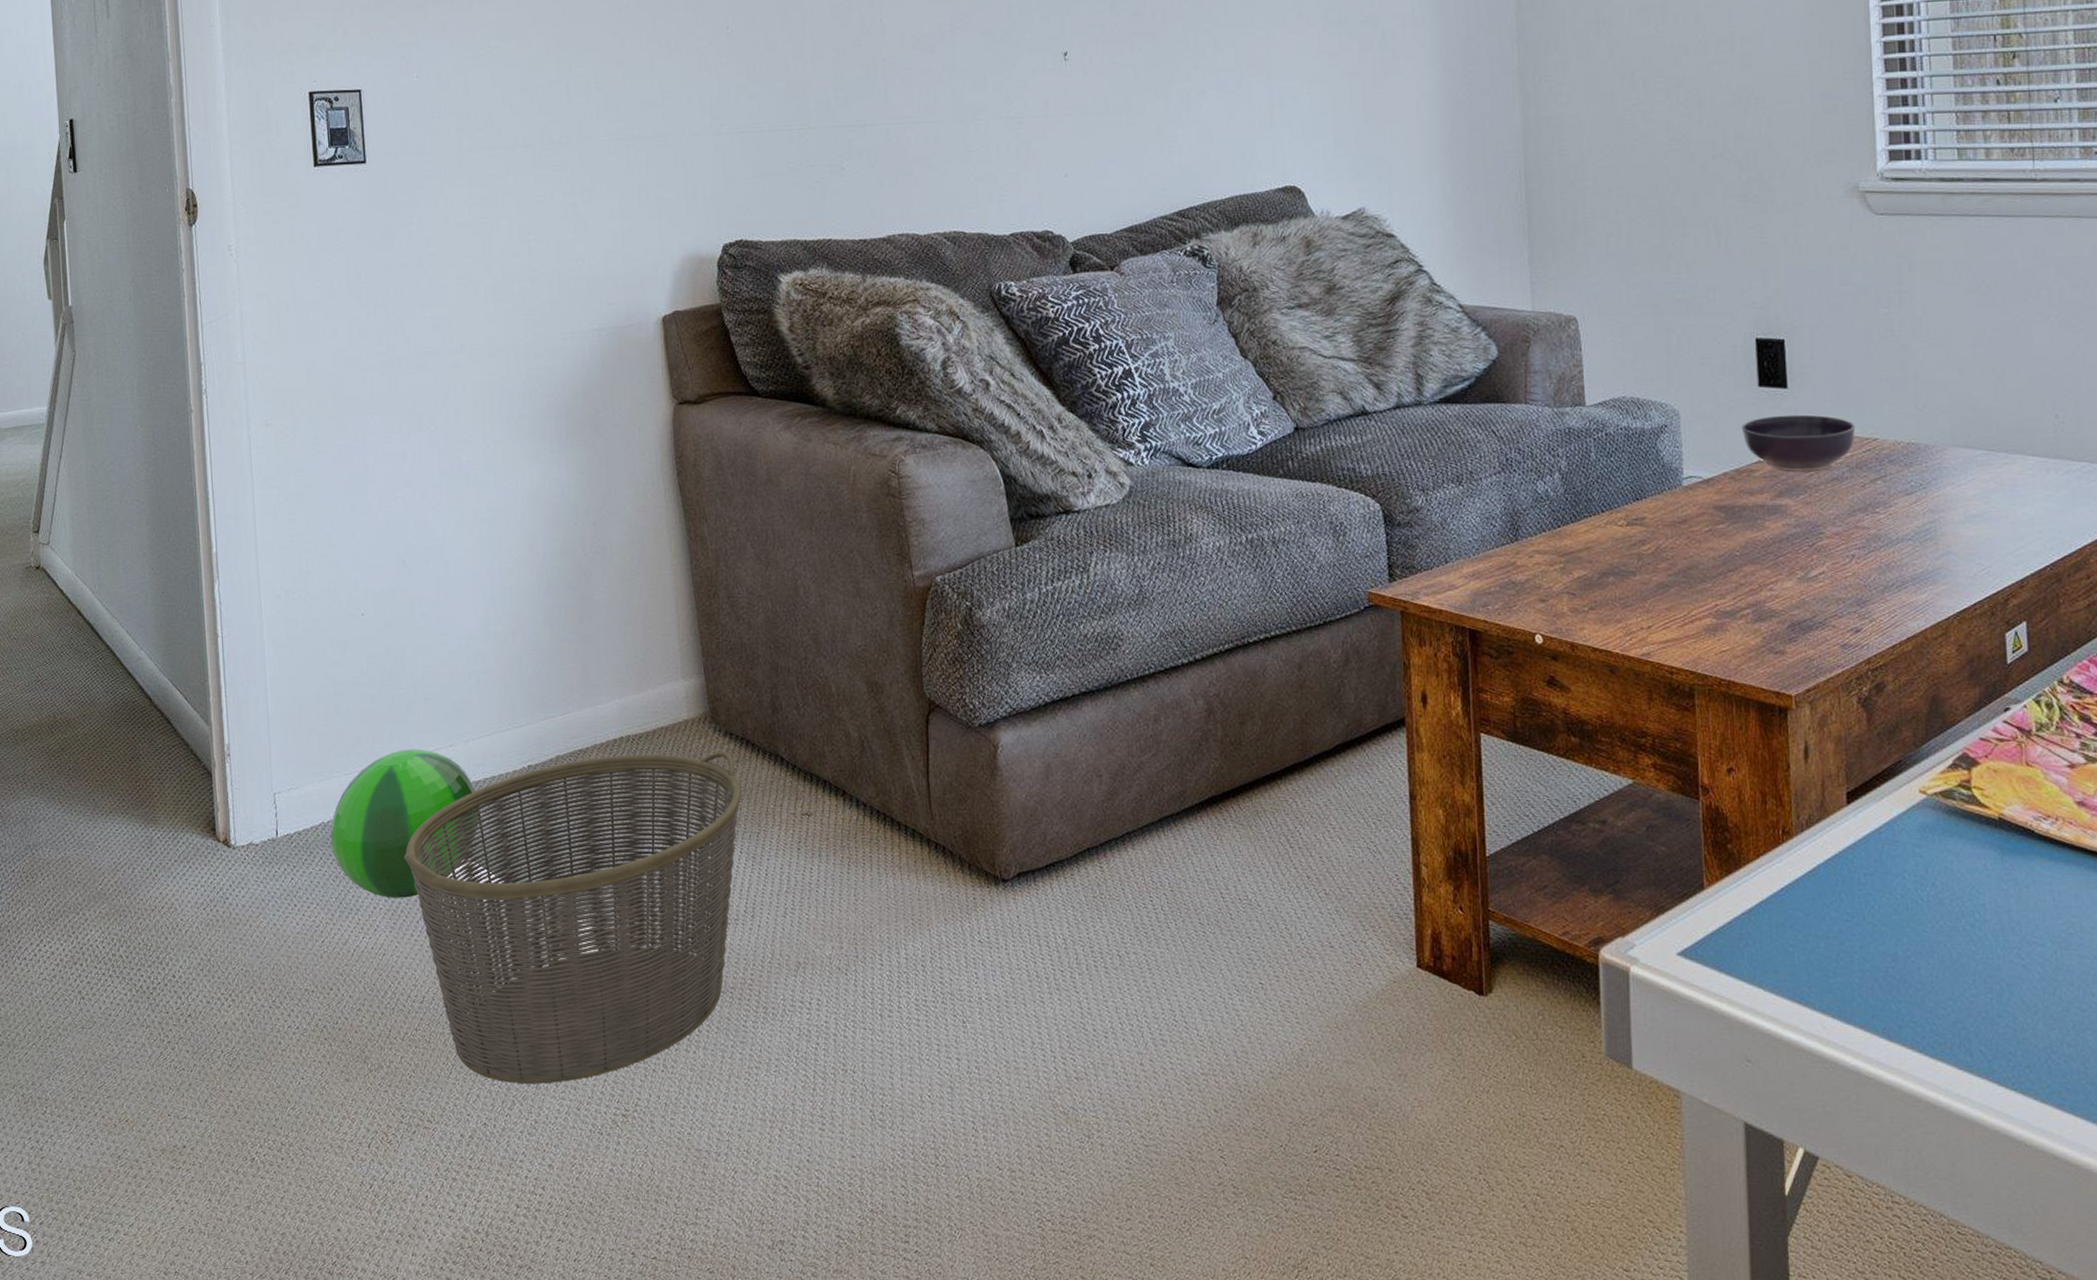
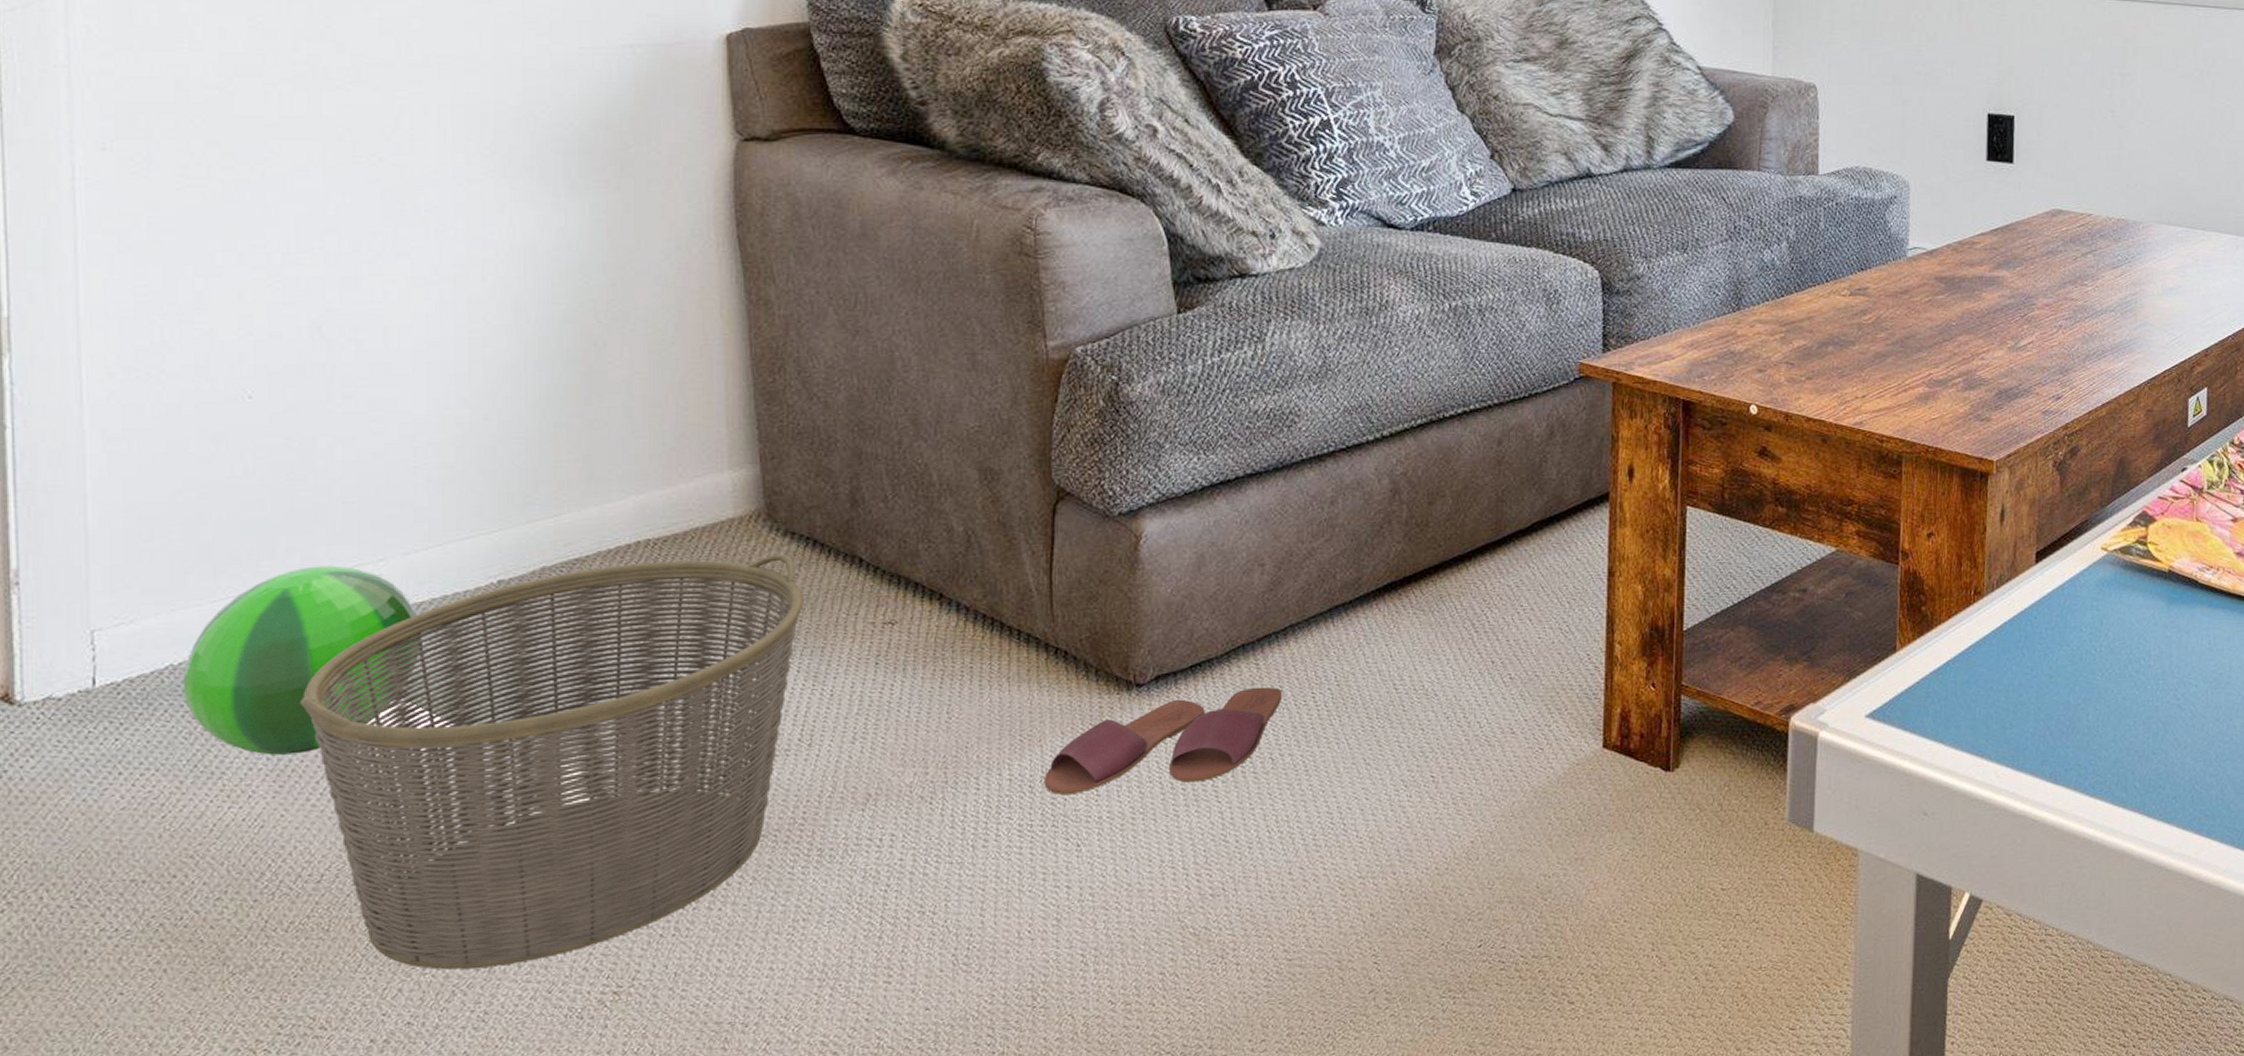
slippers: none [933,888,1125,976] -> present [1044,687,1283,795]
bowl: present [1741,414,1856,472] -> none [1967,189,2073,245]

